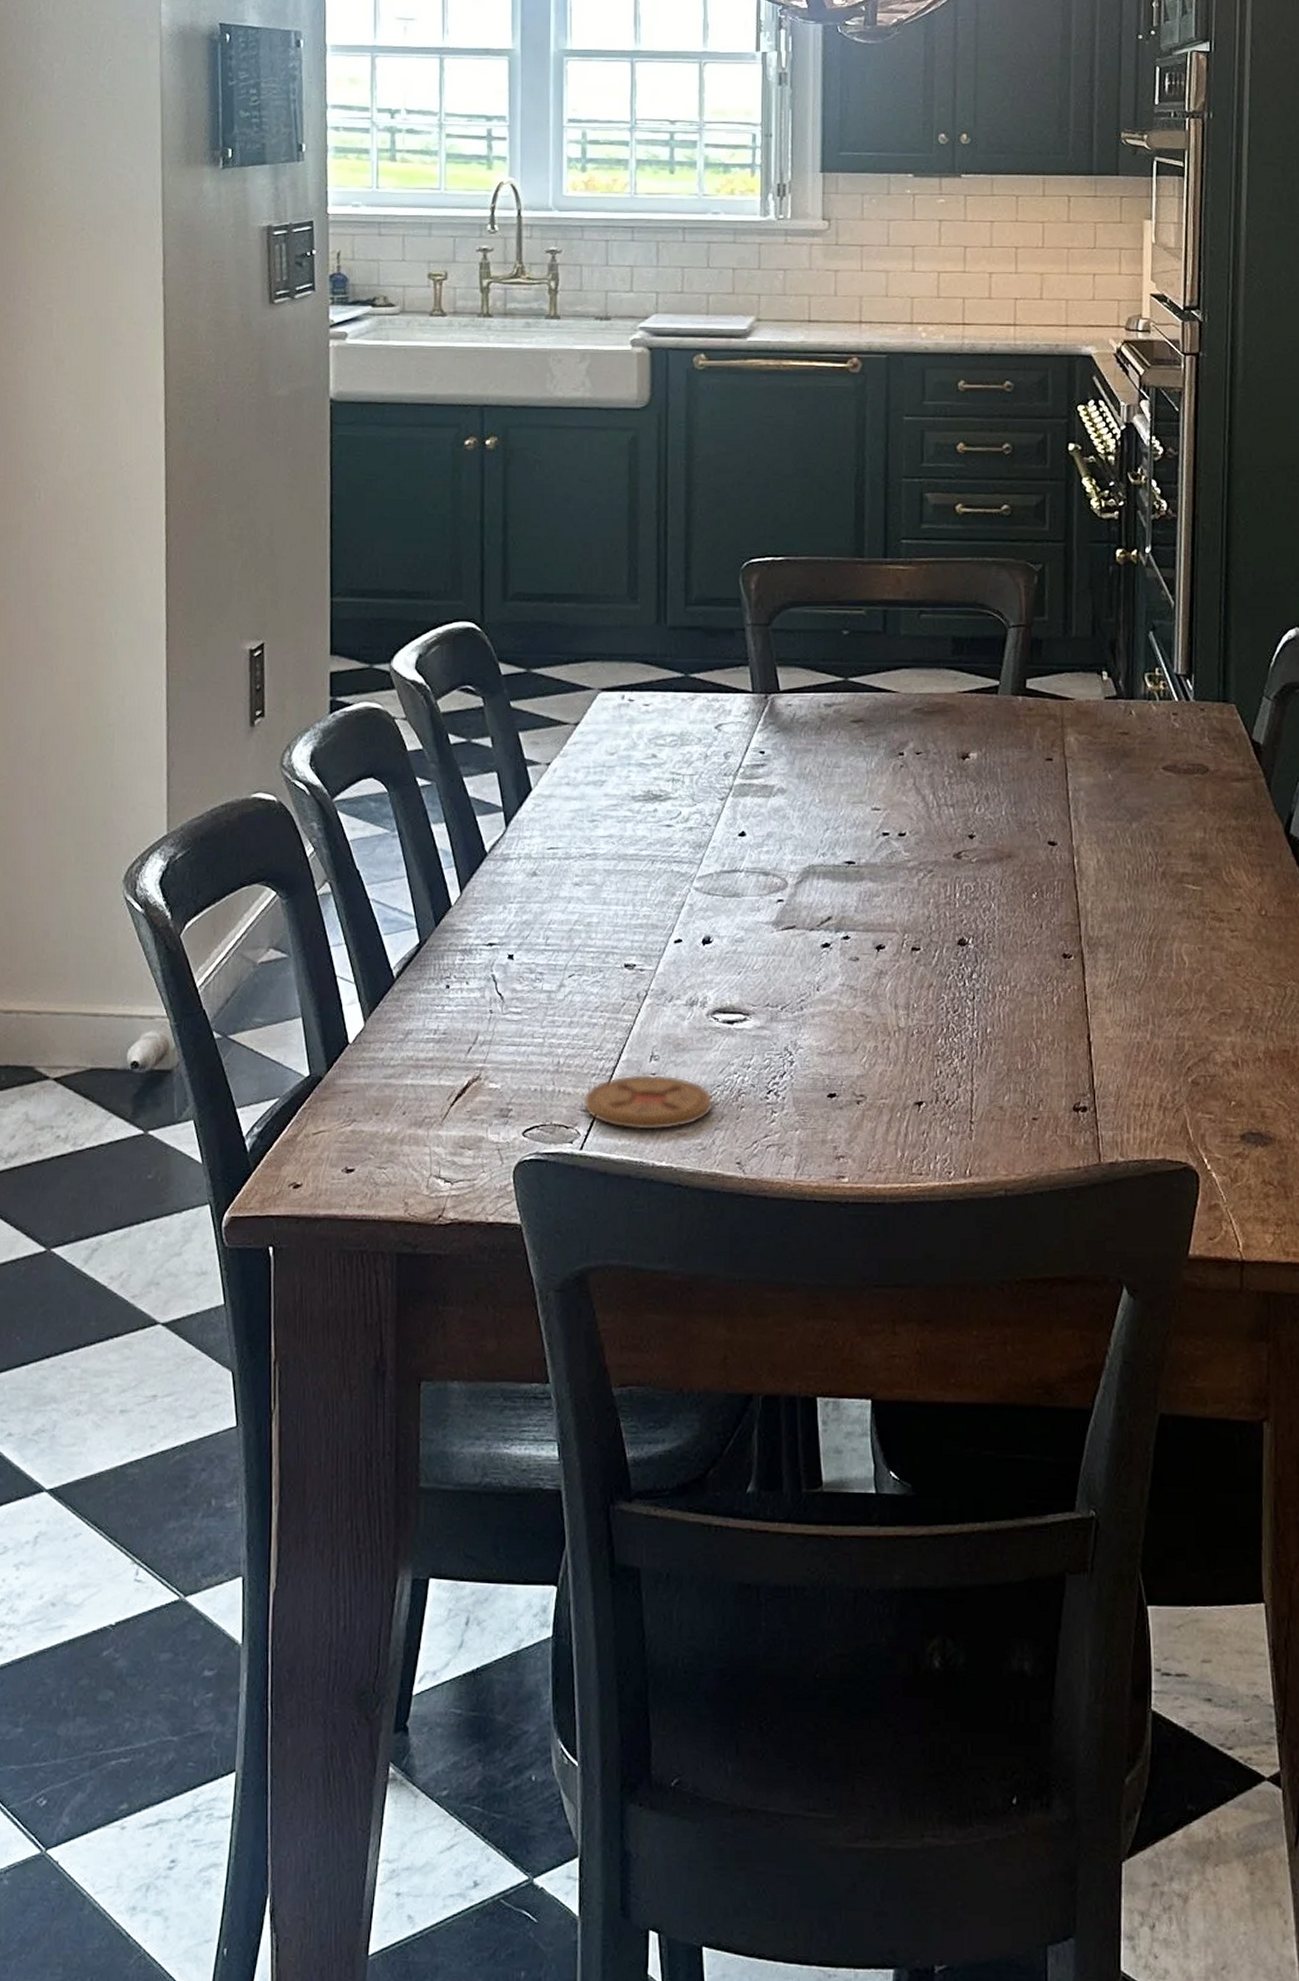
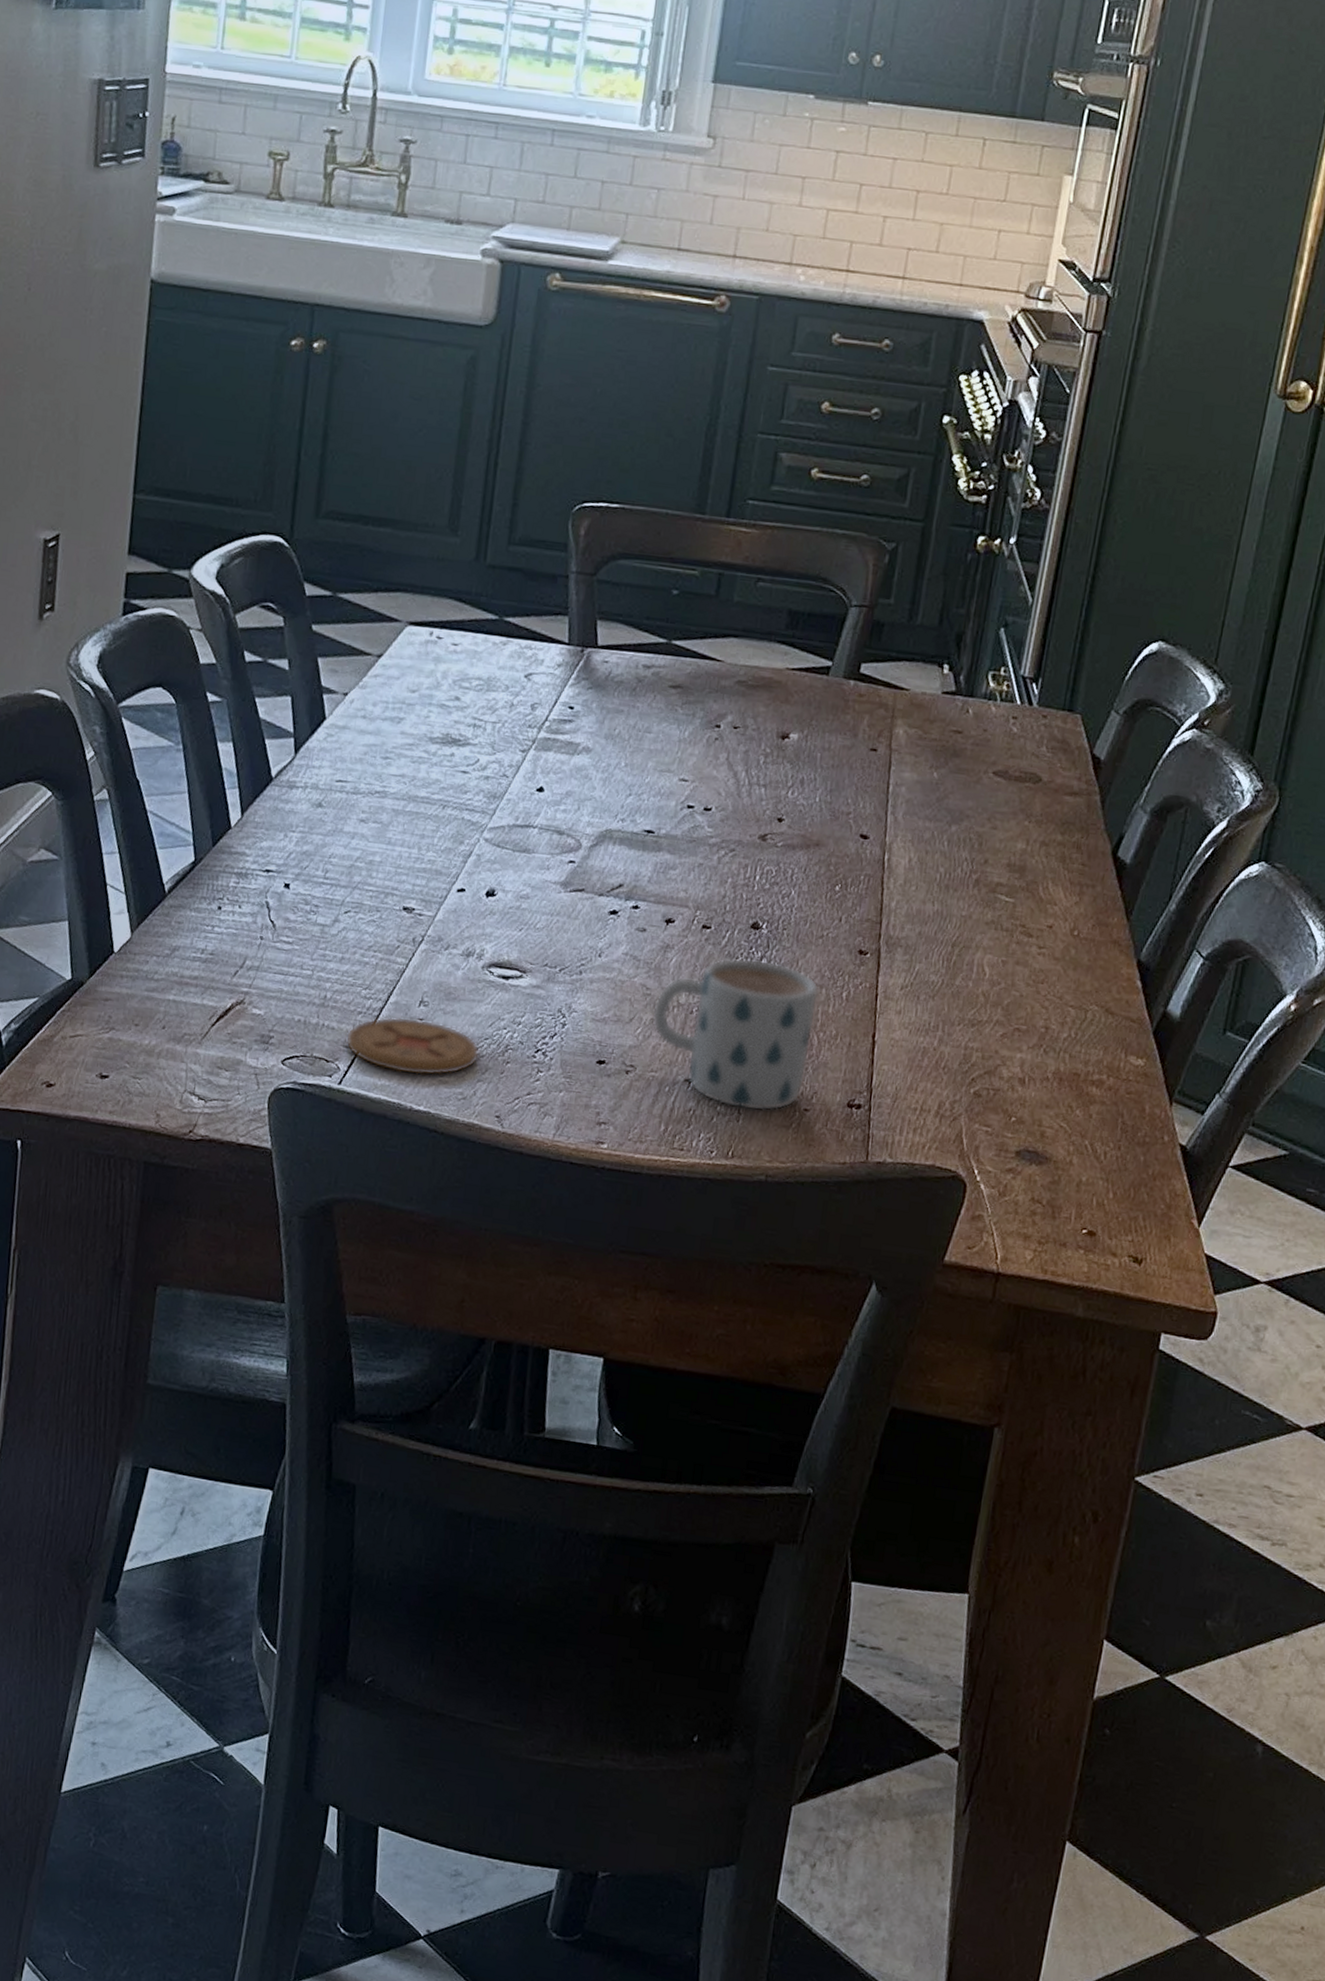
mug: none [874,975,1031,1126] -> present [651,957,819,1111]

